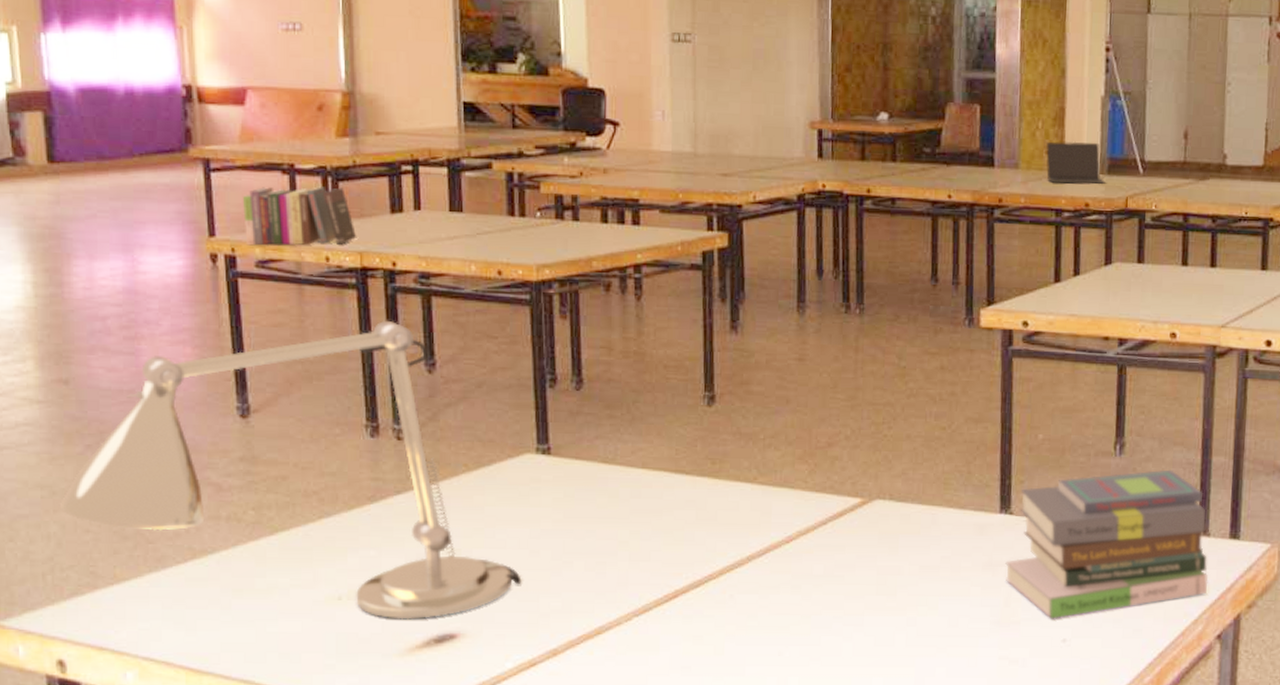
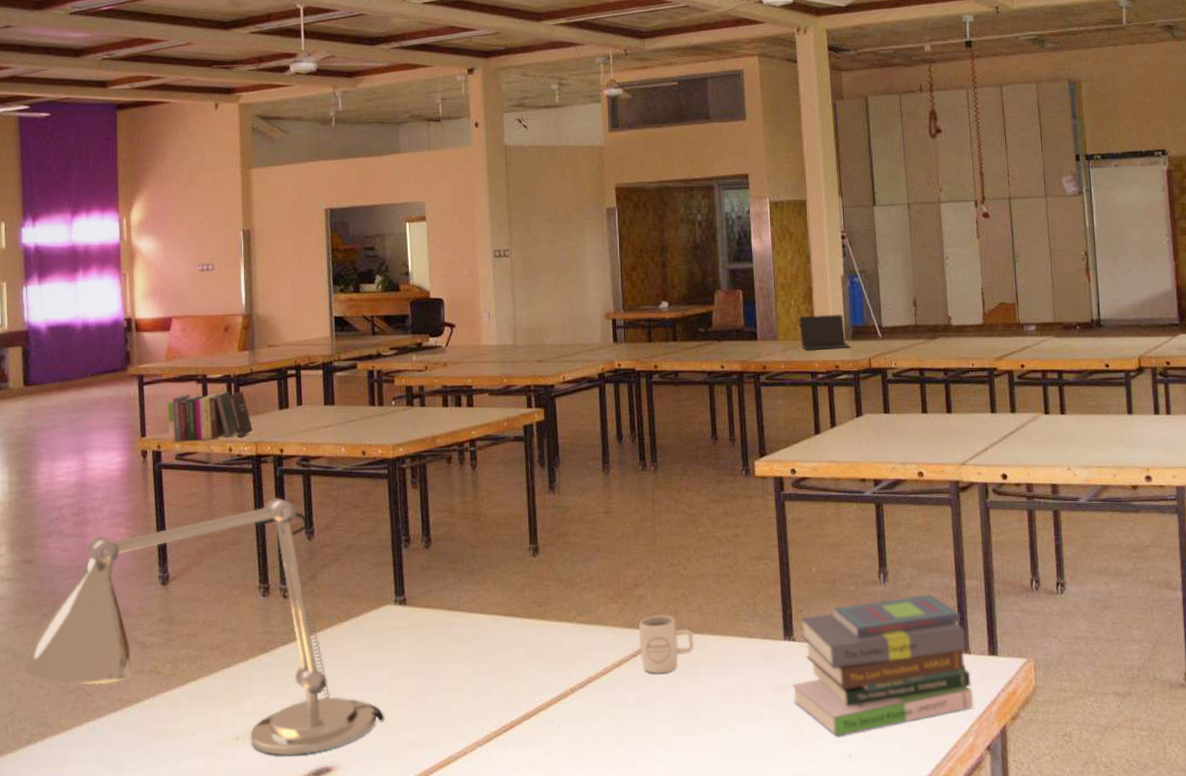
mug: none [830,478,895,544] -> present [638,614,694,674]

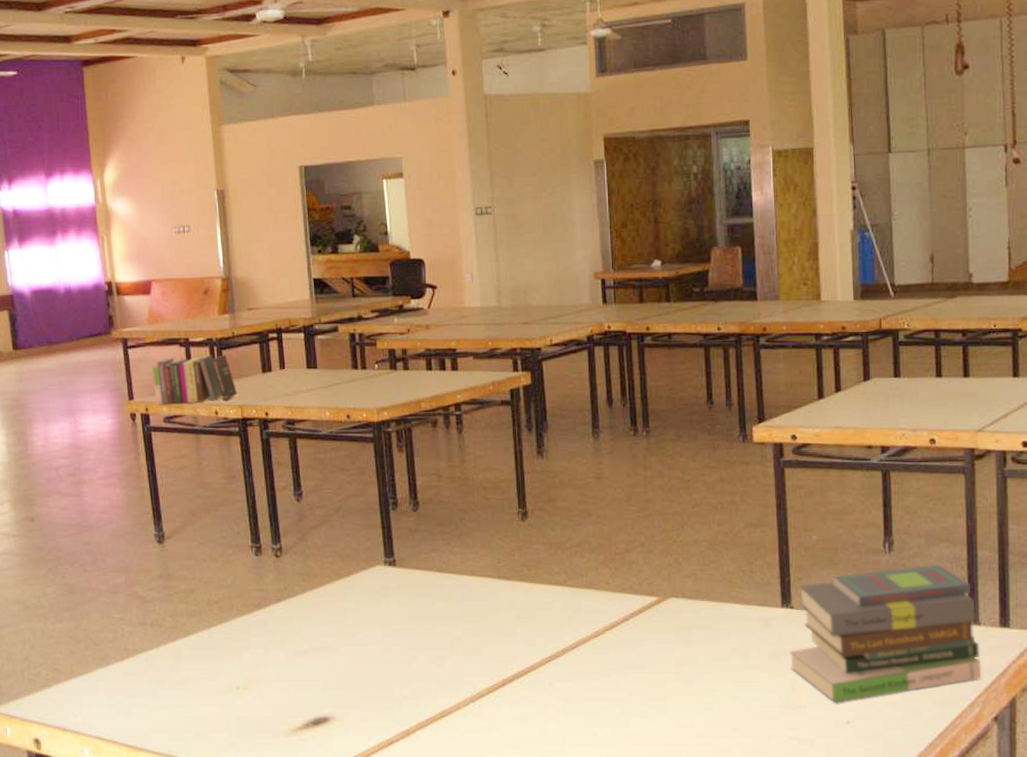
desk lamp: present [20,497,384,756] -> none [31,460,378,706]
mug: present [638,614,694,674] -> none [630,579,687,637]
laptop: present [799,314,851,351] -> none [803,271,859,311]

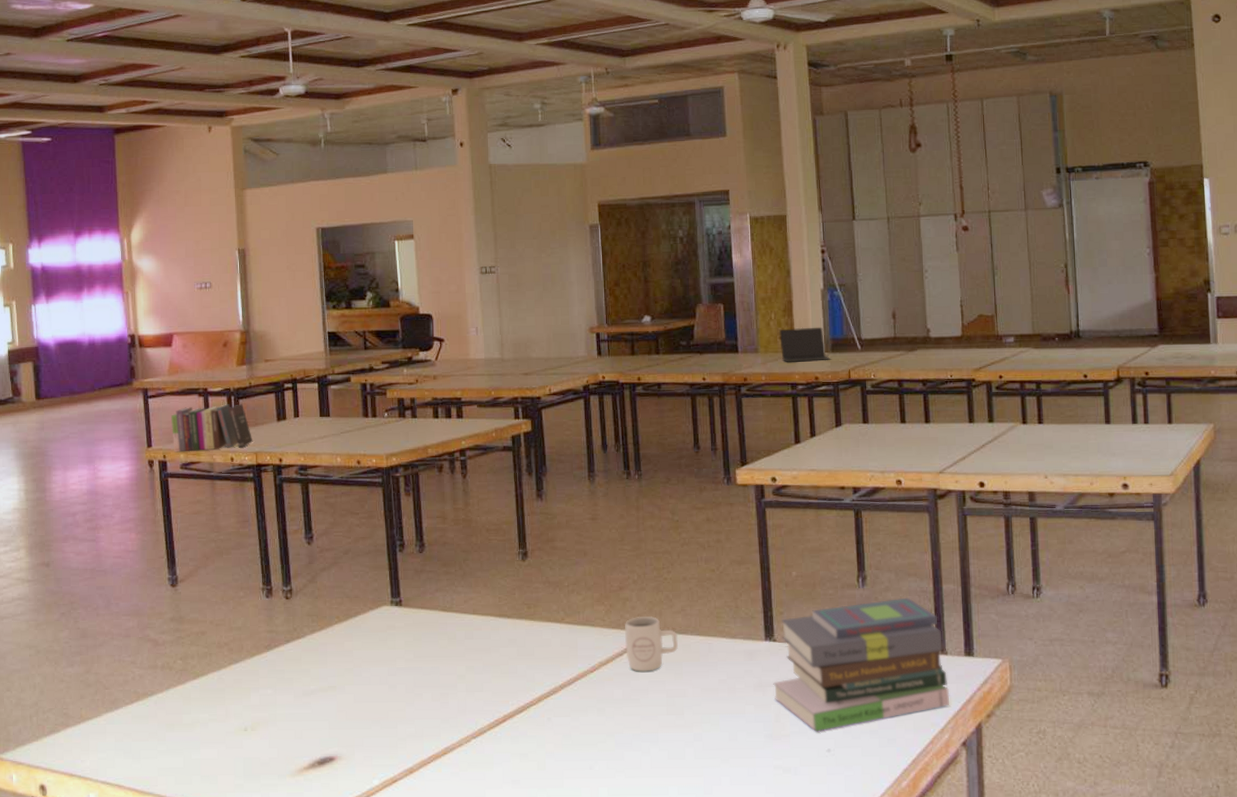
mug: none [630,579,687,637] -> present [624,616,678,672]
laptop: none [803,271,859,311] -> present [779,327,830,363]

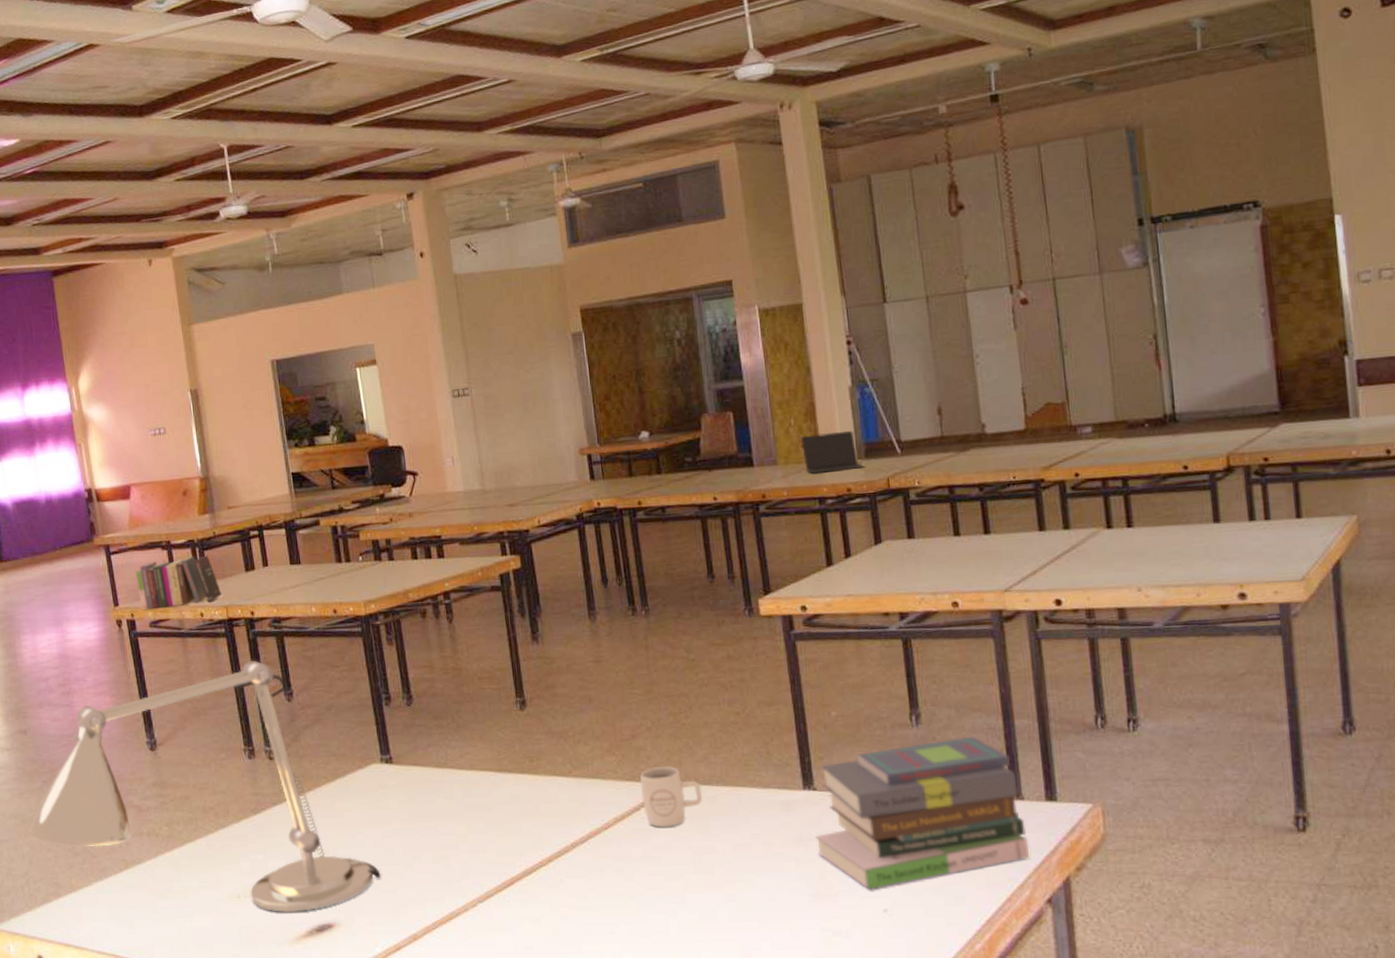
desk lamp: none [42,504,383,746] -> present [28,660,381,913]

